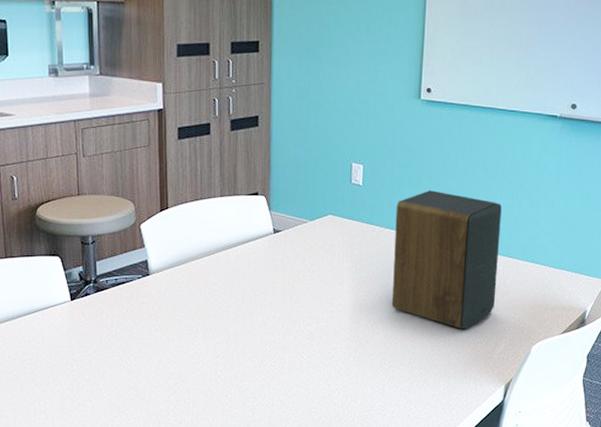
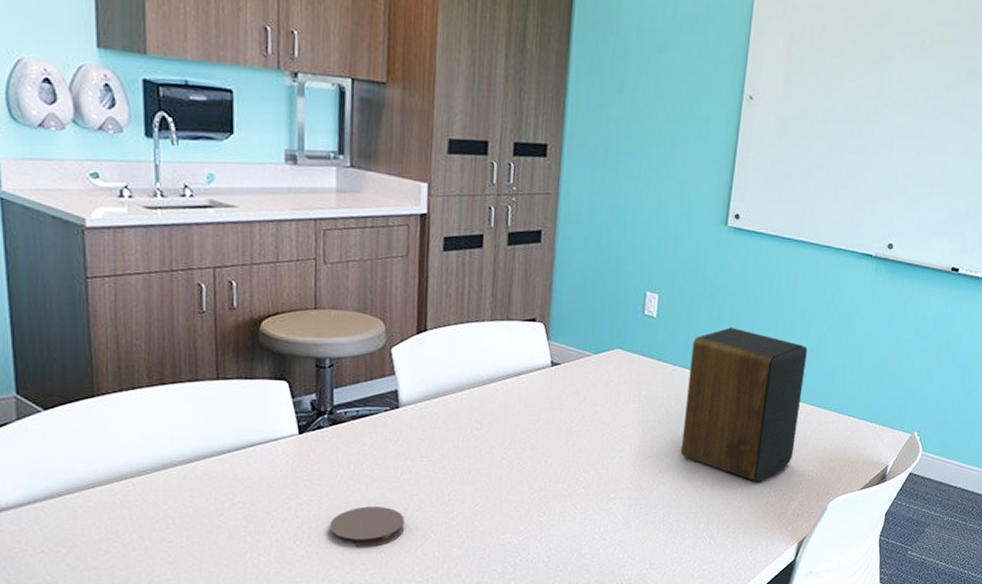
coaster: none [99,360,159,396] -> present [329,506,405,548]

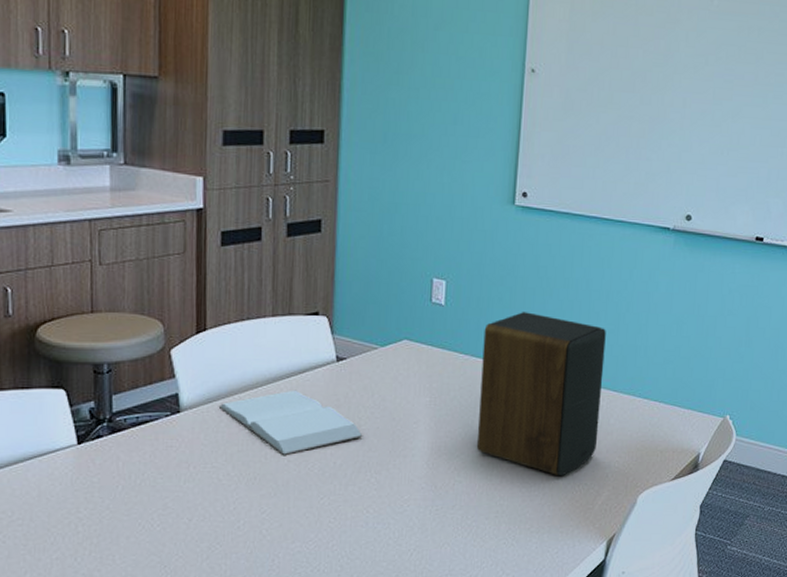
coaster: present [329,506,405,548] -> none [111,518,189,563]
book: none [436,391,574,452] -> present [218,390,363,455]

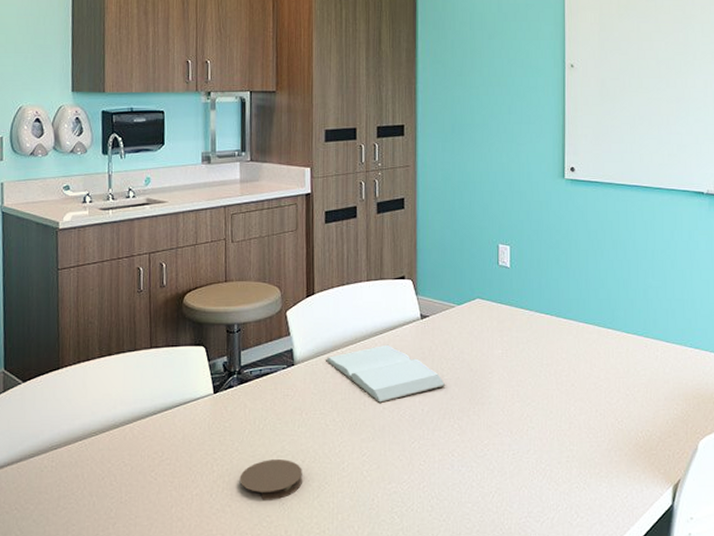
coaster: none [111,518,189,563] -> present [239,460,302,500]
speaker: present [476,312,606,476] -> none [545,271,656,423]

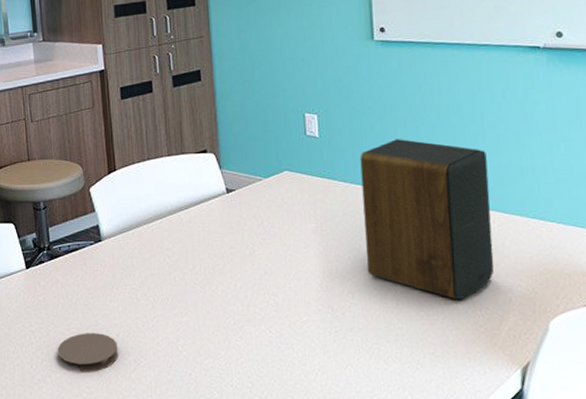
book: present [325,344,446,403] -> none [131,219,258,278]
speaker: none [545,271,656,423] -> present [360,139,494,300]

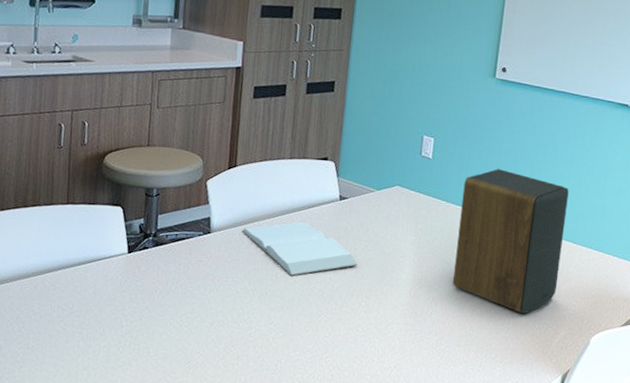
coaster: present [57,333,118,372] -> none [147,320,210,358]
book: none [131,219,258,278] -> present [241,221,358,276]

